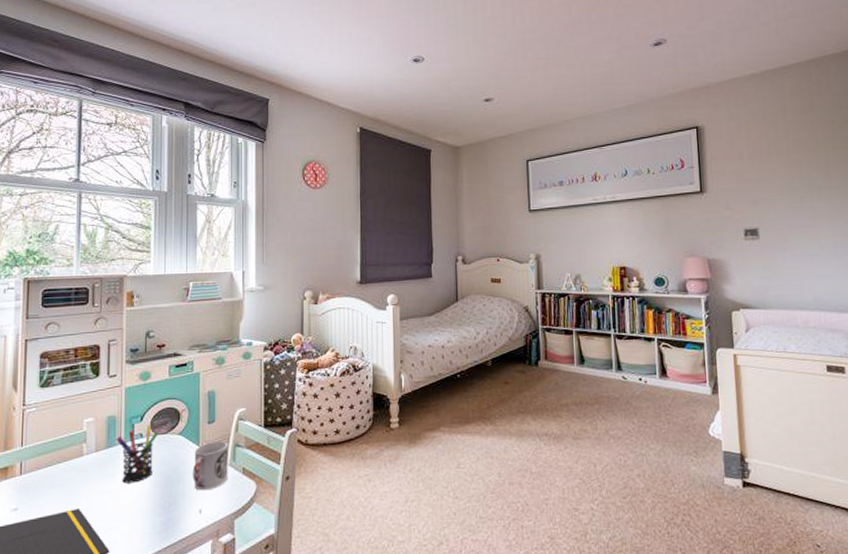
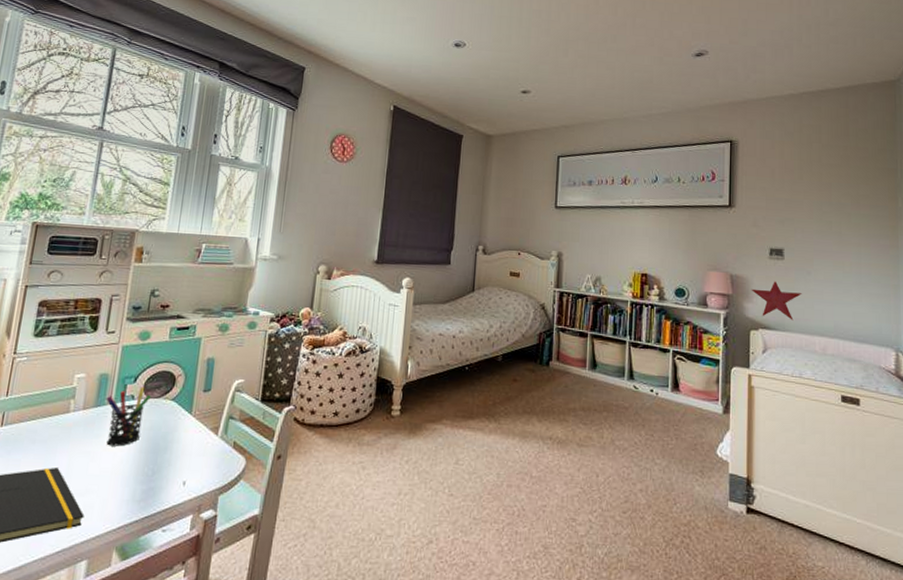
cup: present [192,441,228,491] -> none [180,411,222,462]
decorative star: none [729,261,780,298] -> present [751,281,802,320]

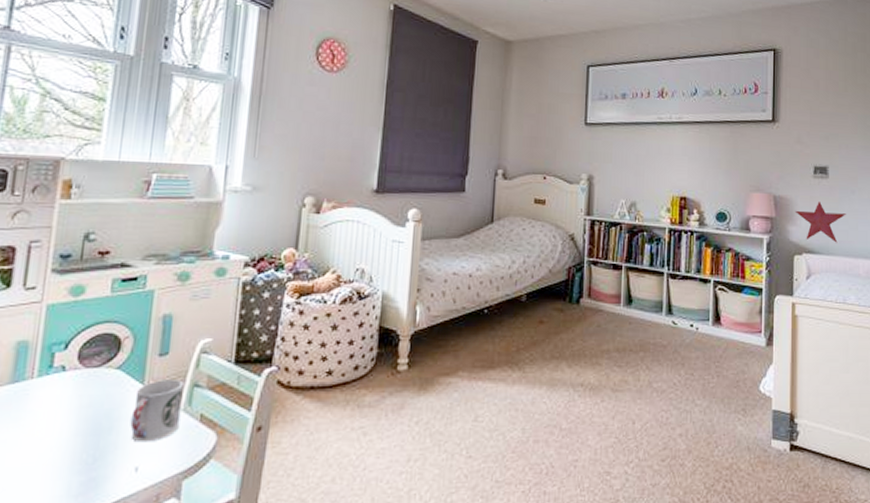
pen holder: present [106,386,151,447] -> none [26,354,88,431]
cup: none [180,411,222,462] -> present [130,379,184,443]

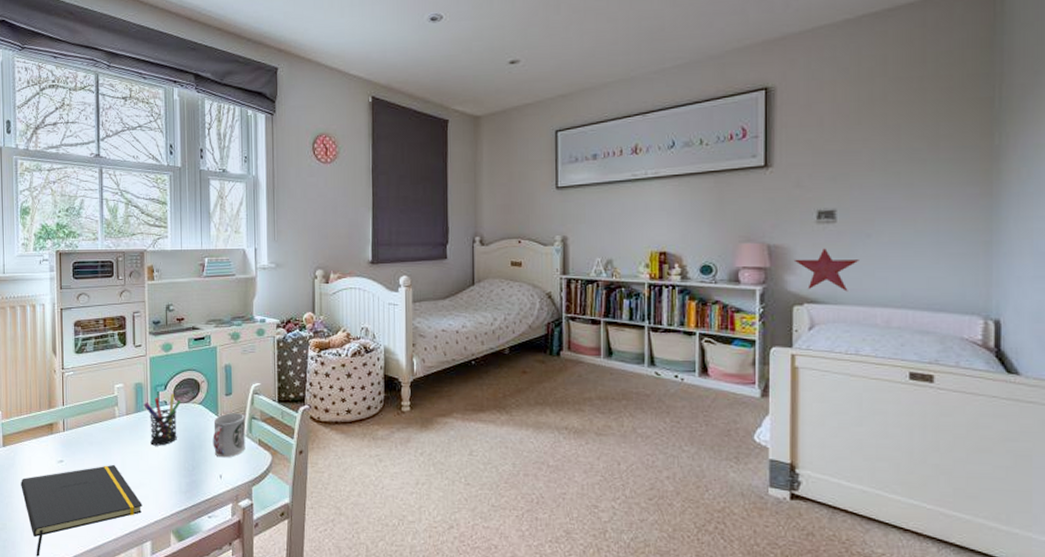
pen holder: none [26,354,88,431] -> present [143,393,181,446]

